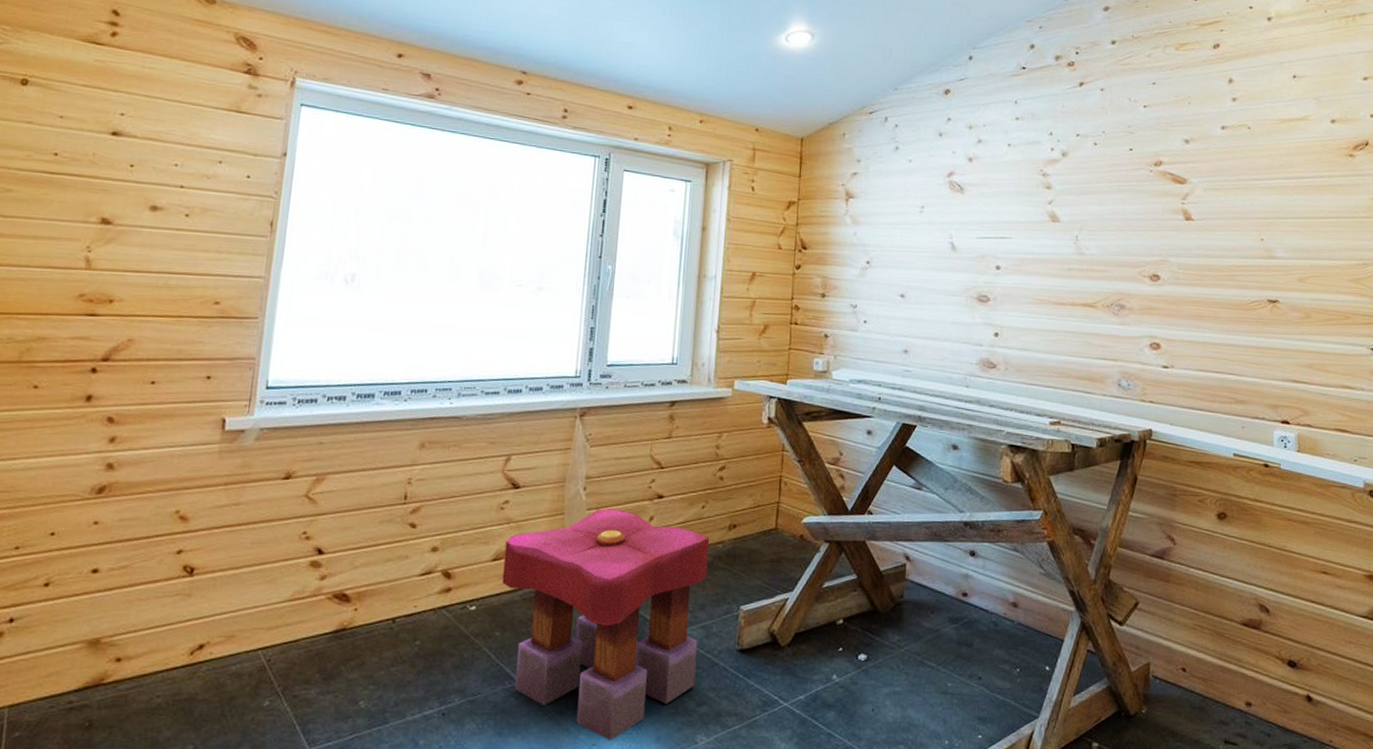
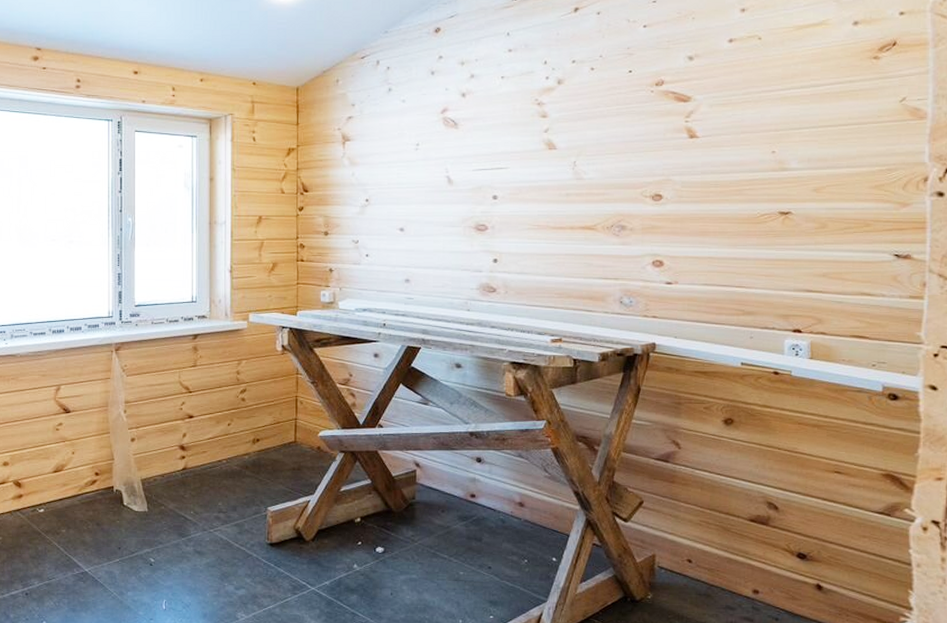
stool: present [502,507,710,741] -> none [63,427,237,617]

